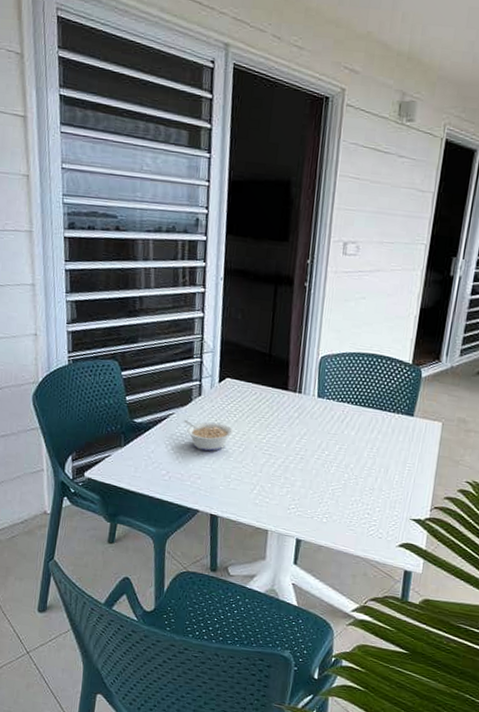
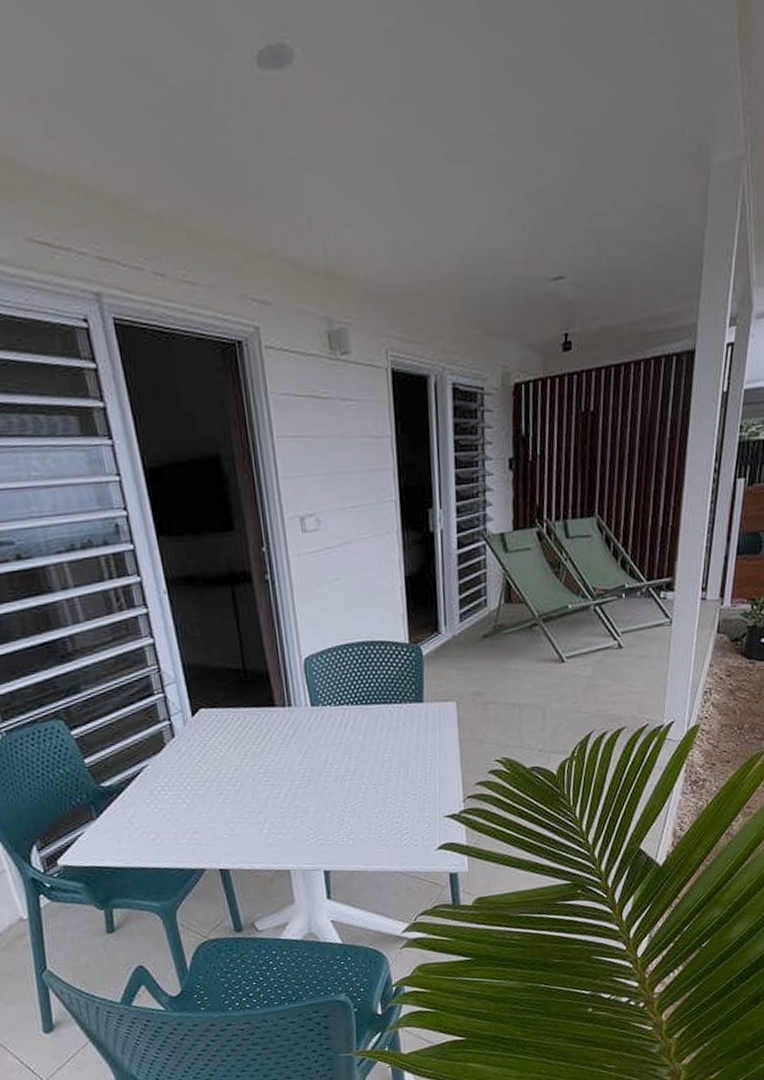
legume: present [183,420,234,452] -> none [160,763,224,800]

